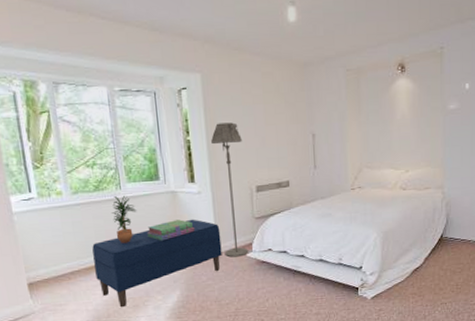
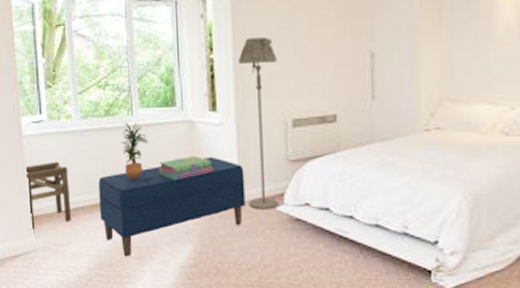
stool: none [19,233,68,296] -> present [26,161,71,231]

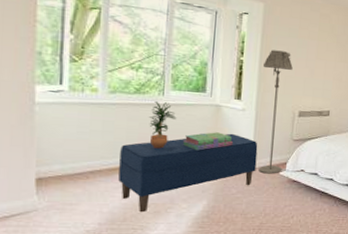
stool: present [26,161,71,231] -> none [33,128,87,192]

